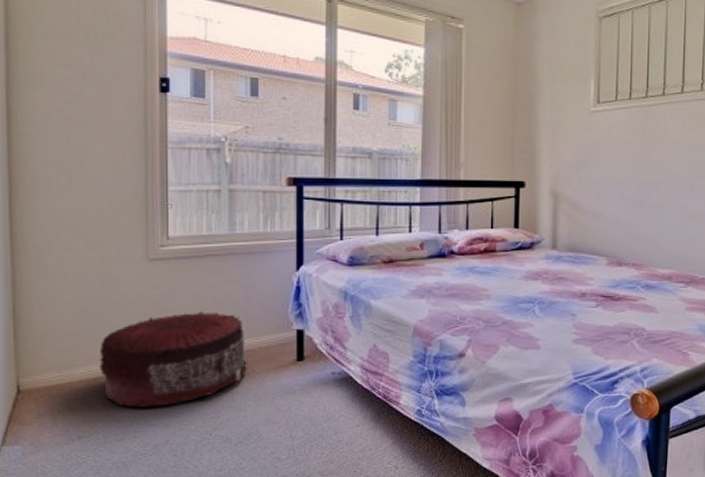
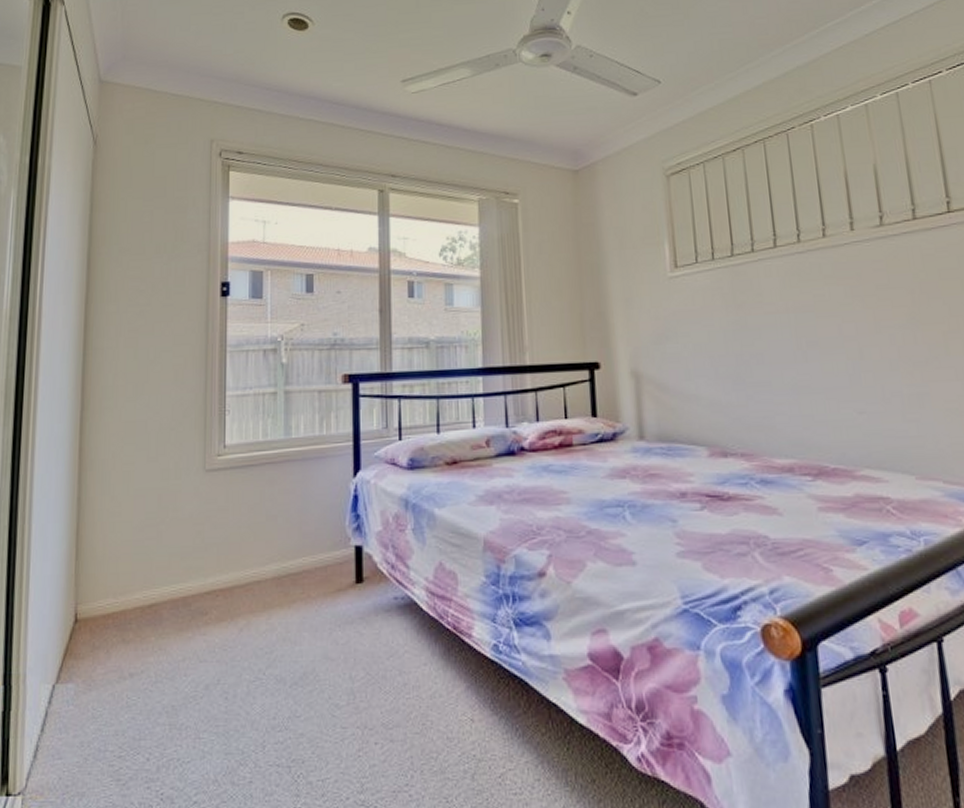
pouf: present [99,311,247,408] -> none [154,526,303,640]

